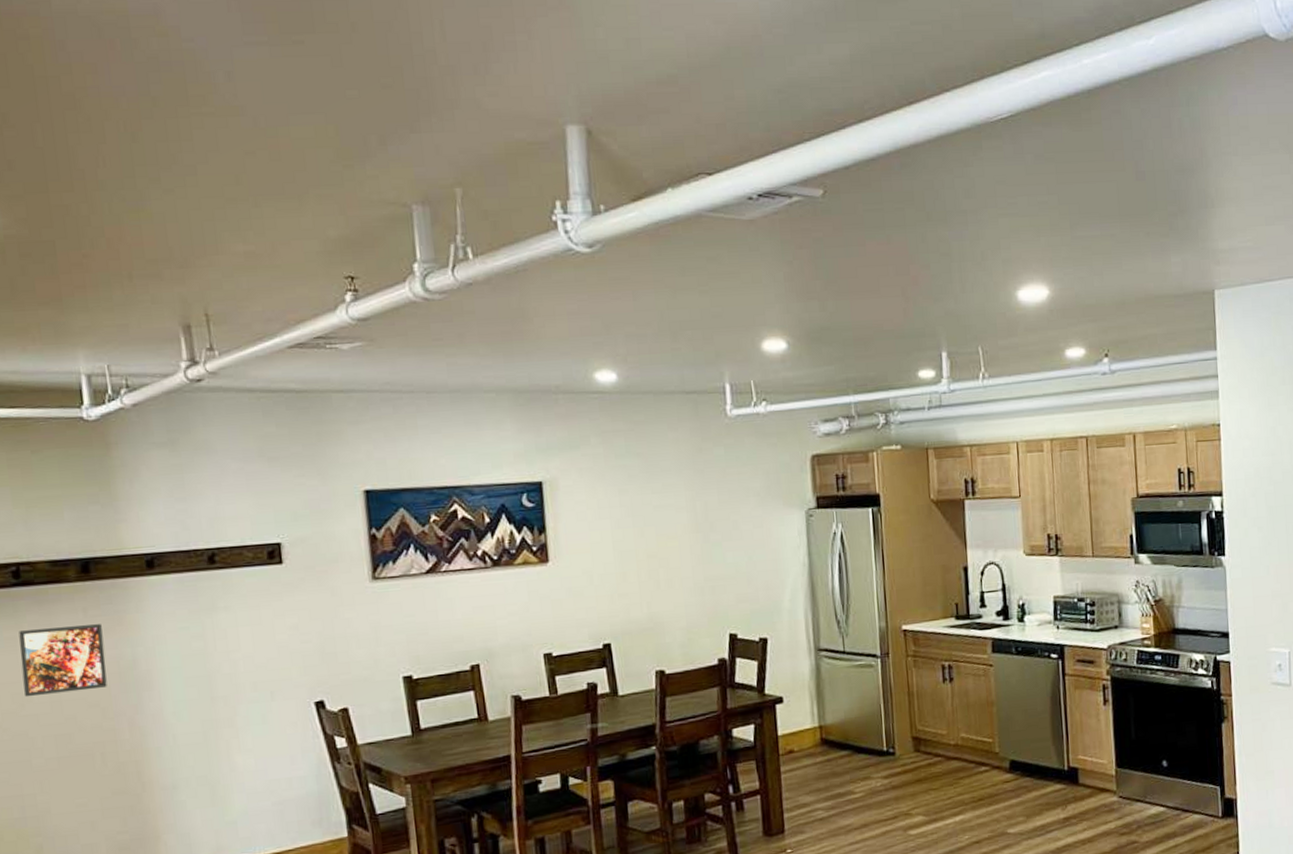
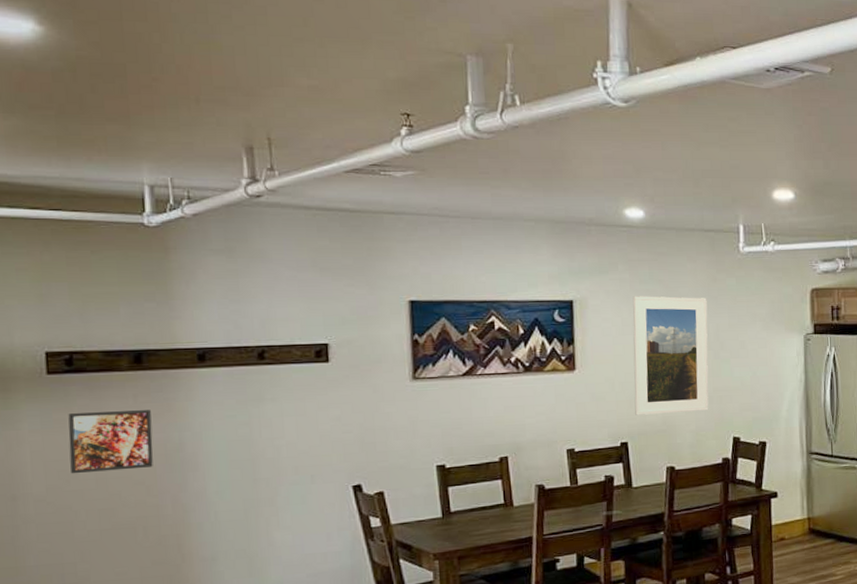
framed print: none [608,471,700,612] -> present [632,296,709,415]

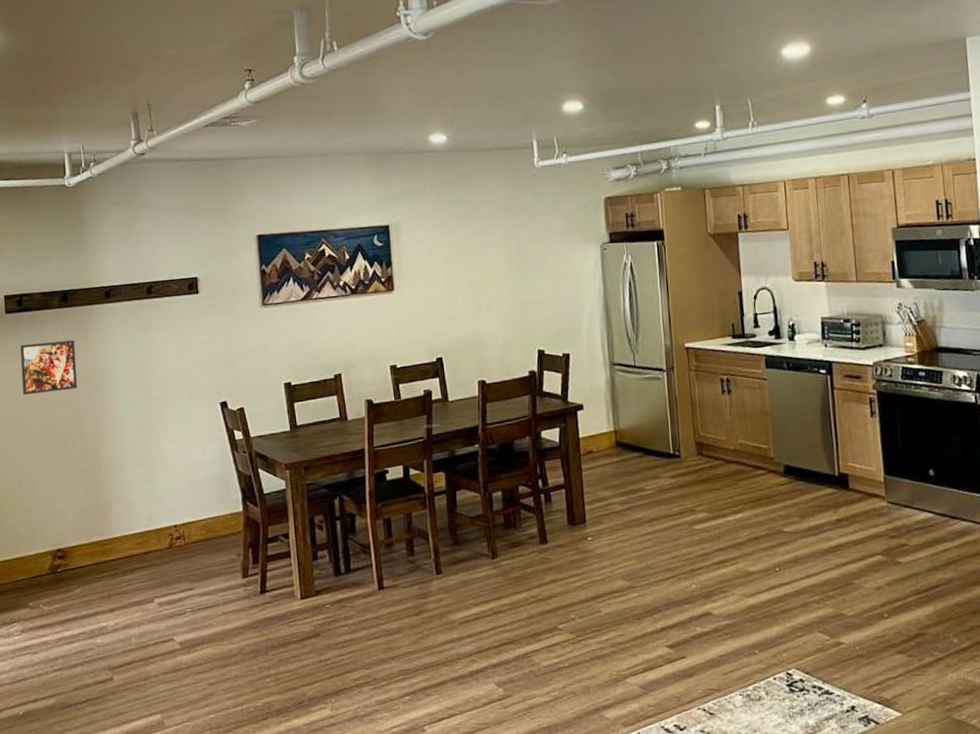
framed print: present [632,296,709,415] -> none [440,214,514,332]

